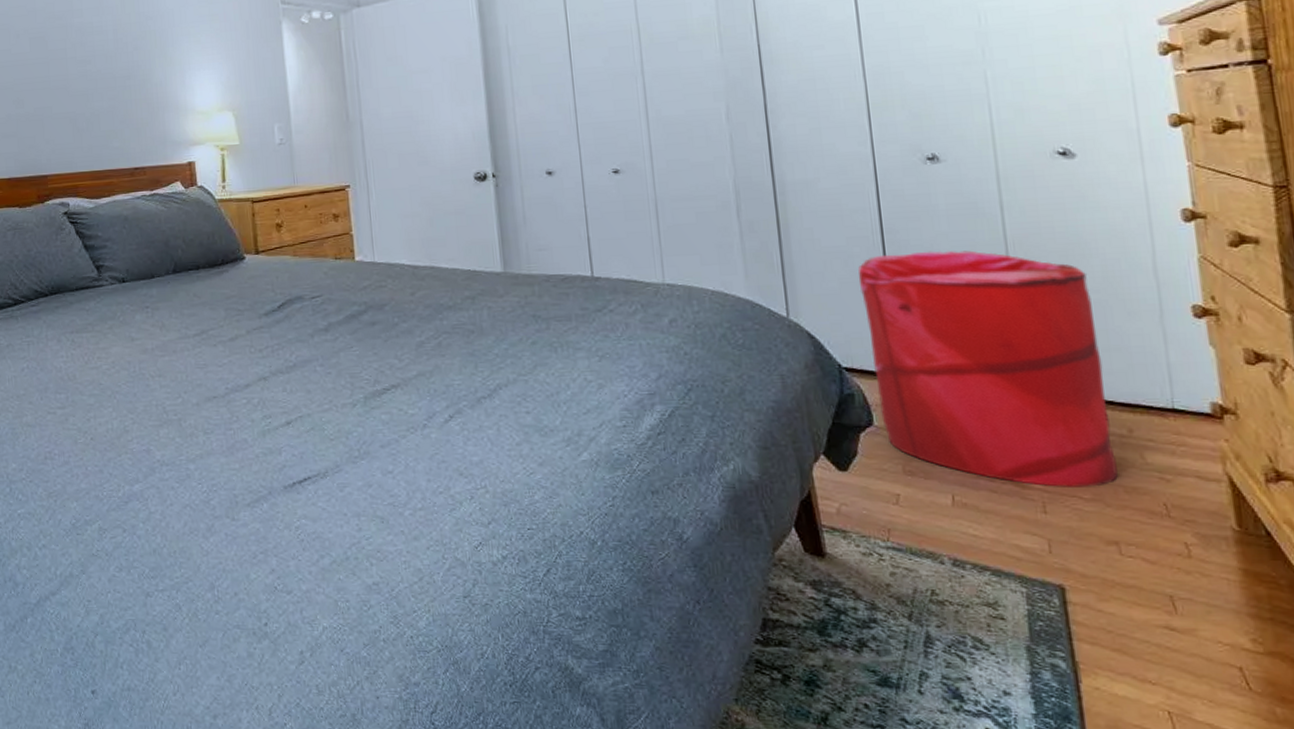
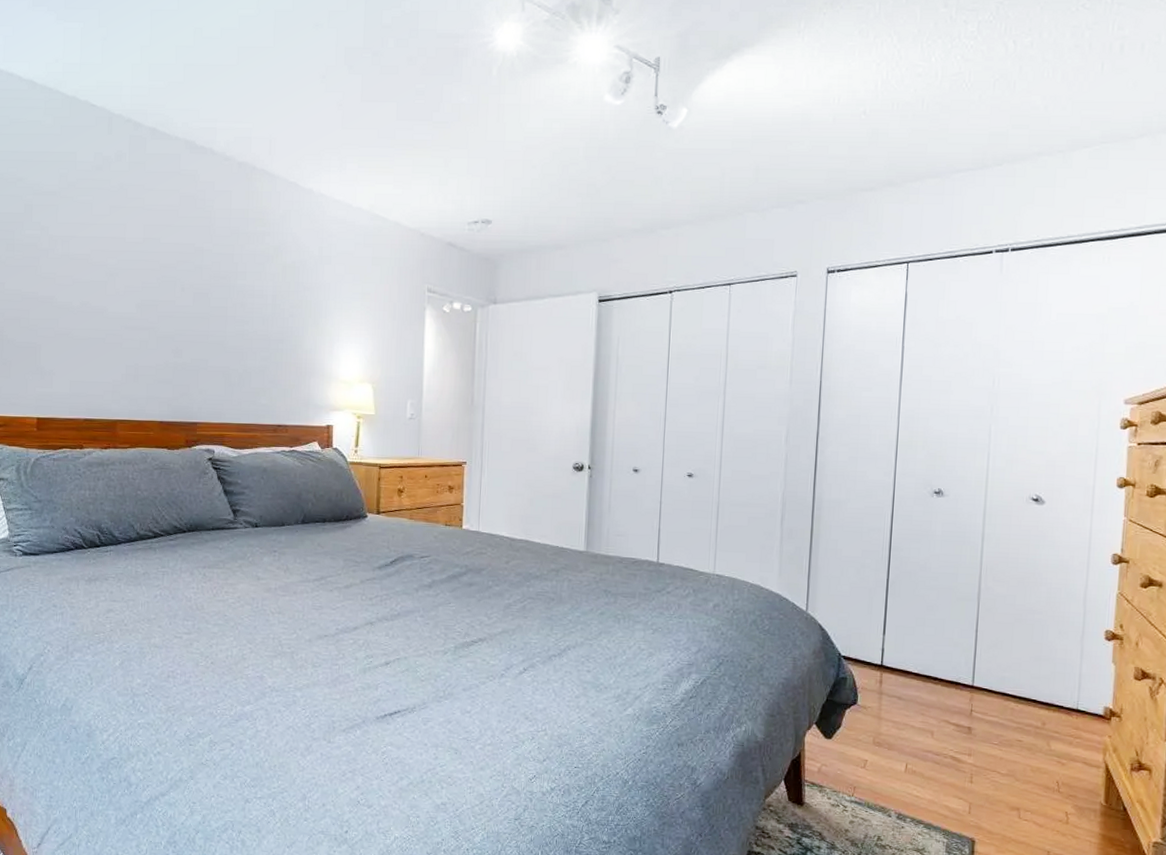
laundry hamper: present [858,250,1118,487] -> none [864,567,1035,765]

